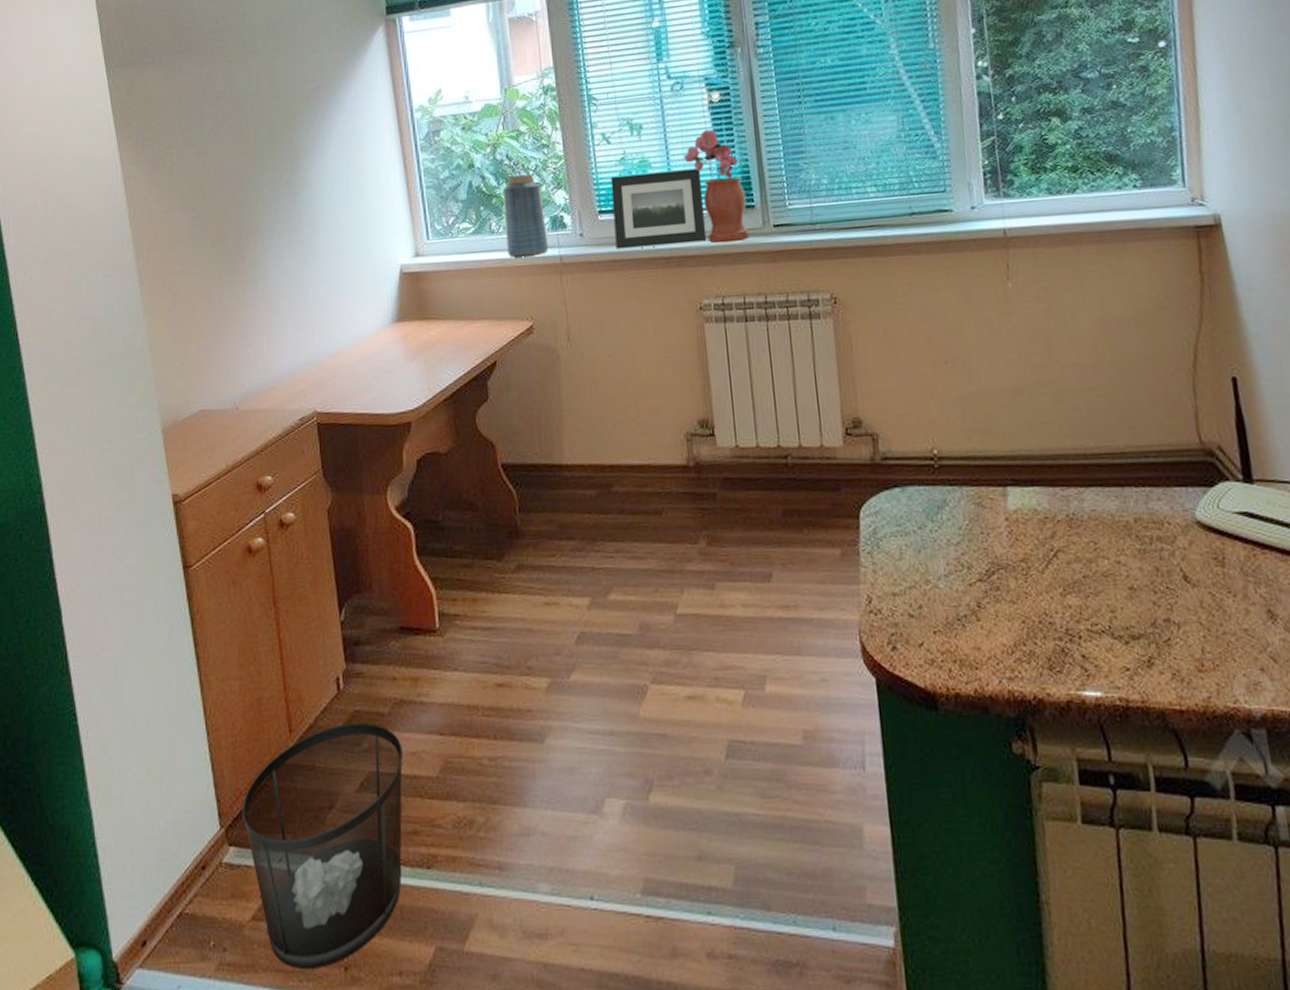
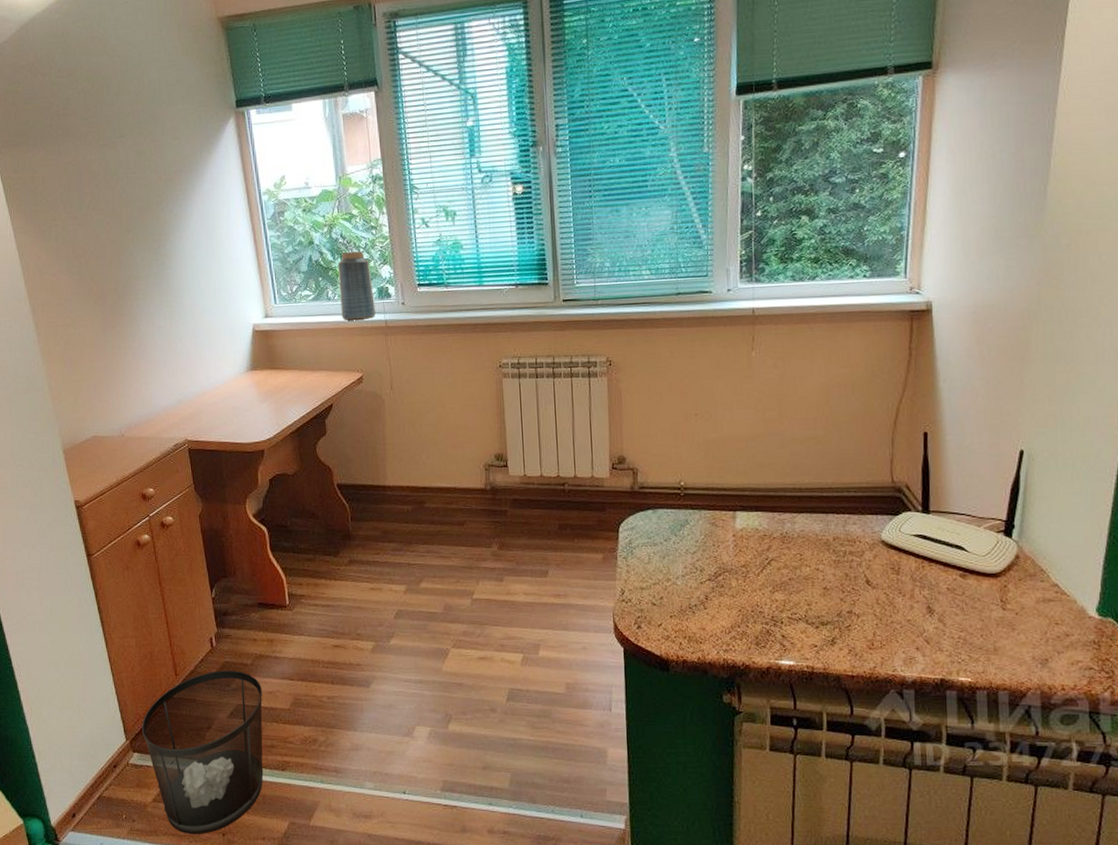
picture frame: present [610,168,707,250] -> none [428,250,507,316]
potted flower: present [683,130,748,243] -> none [490,218,542,314]

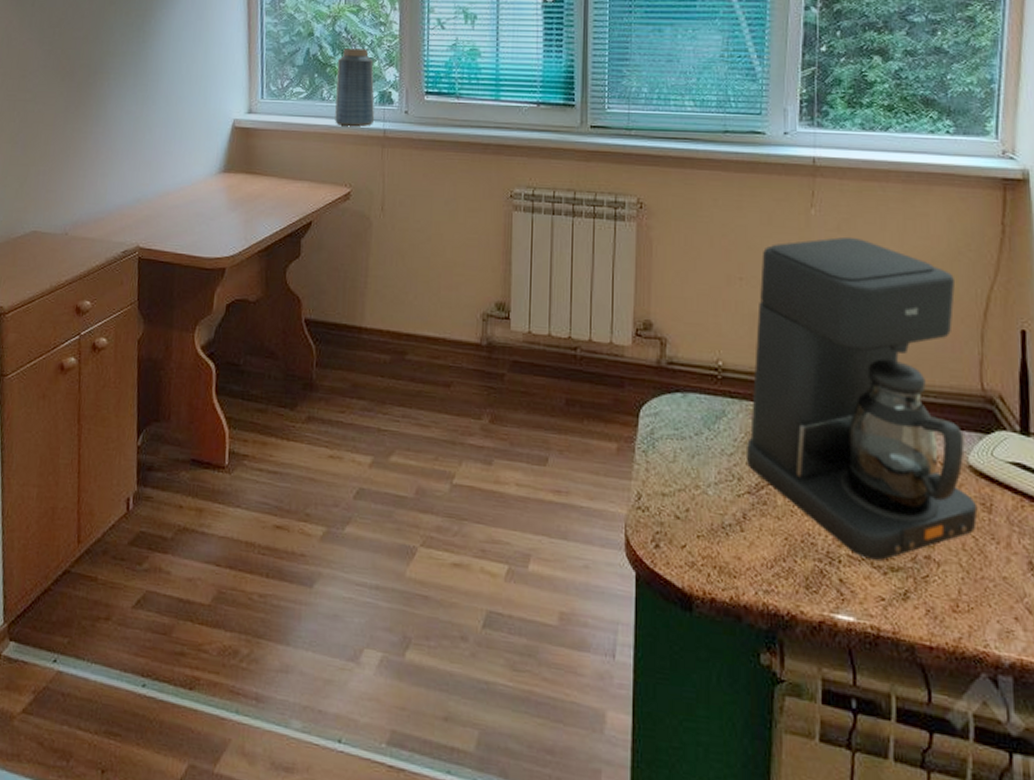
waste bin: present [141,670,264,835] -> none [24,542,180,768]
coffee maker: none [705,372,889,618] -> present [745,237,978,561]

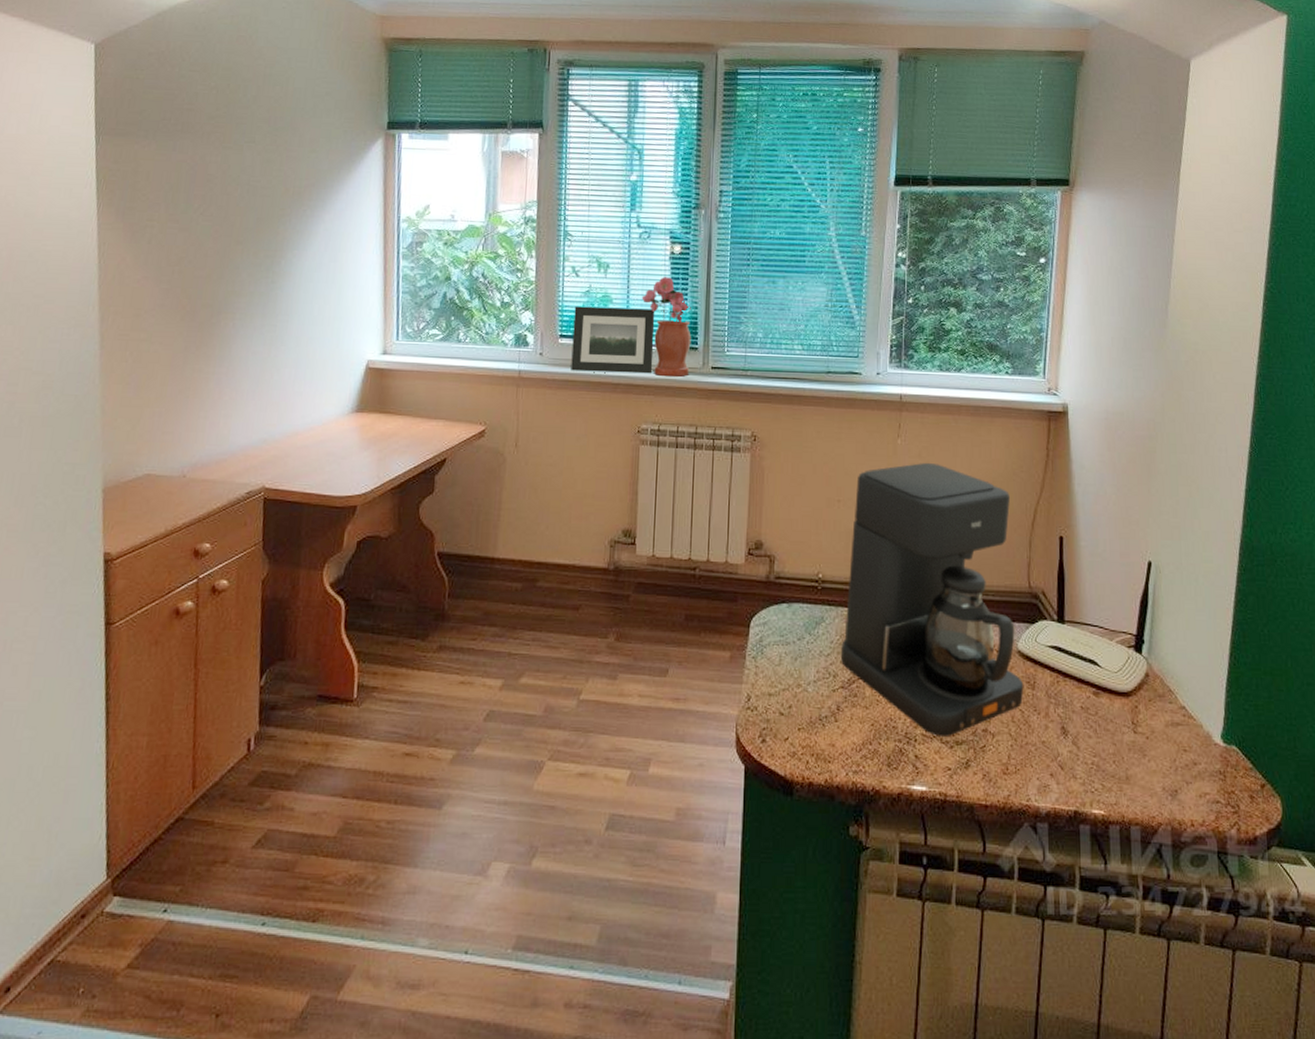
vase: present [335,48,375,126] -> none [471,293,510,367]
picture frame: none [438,61,527,133] -> present [571,306,655,374]
potted flower: none [512,27,567,138] -> present [641,277,691,378]

